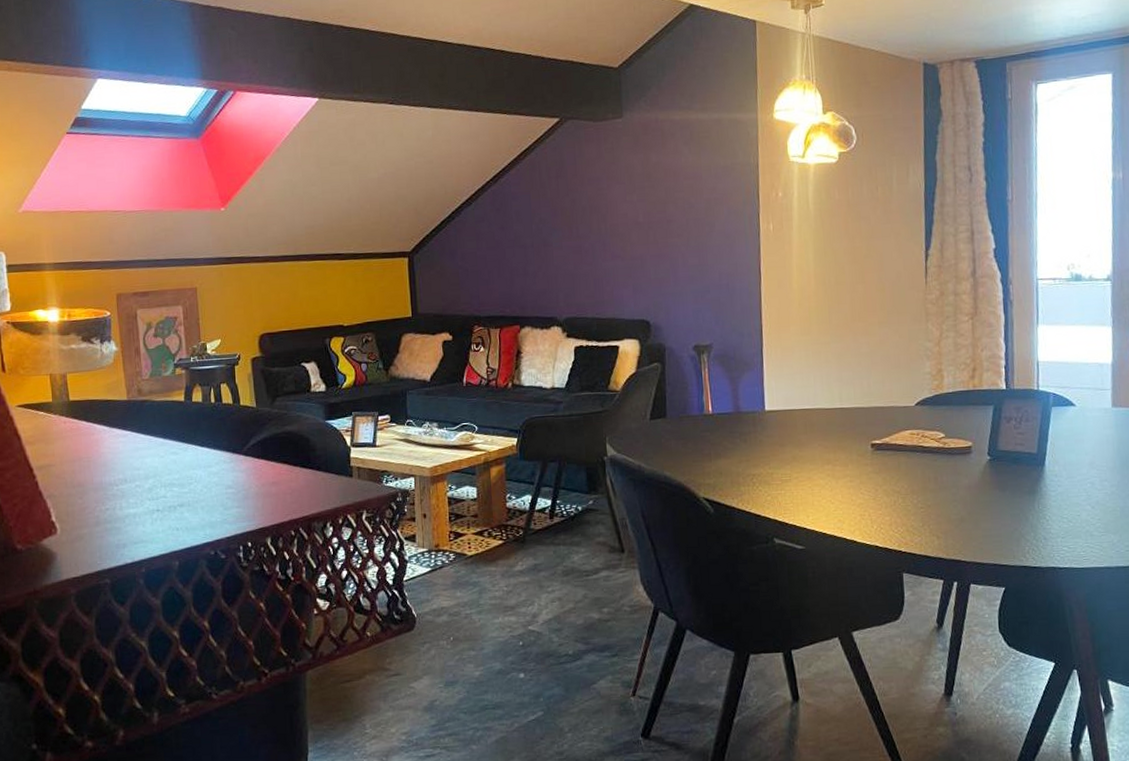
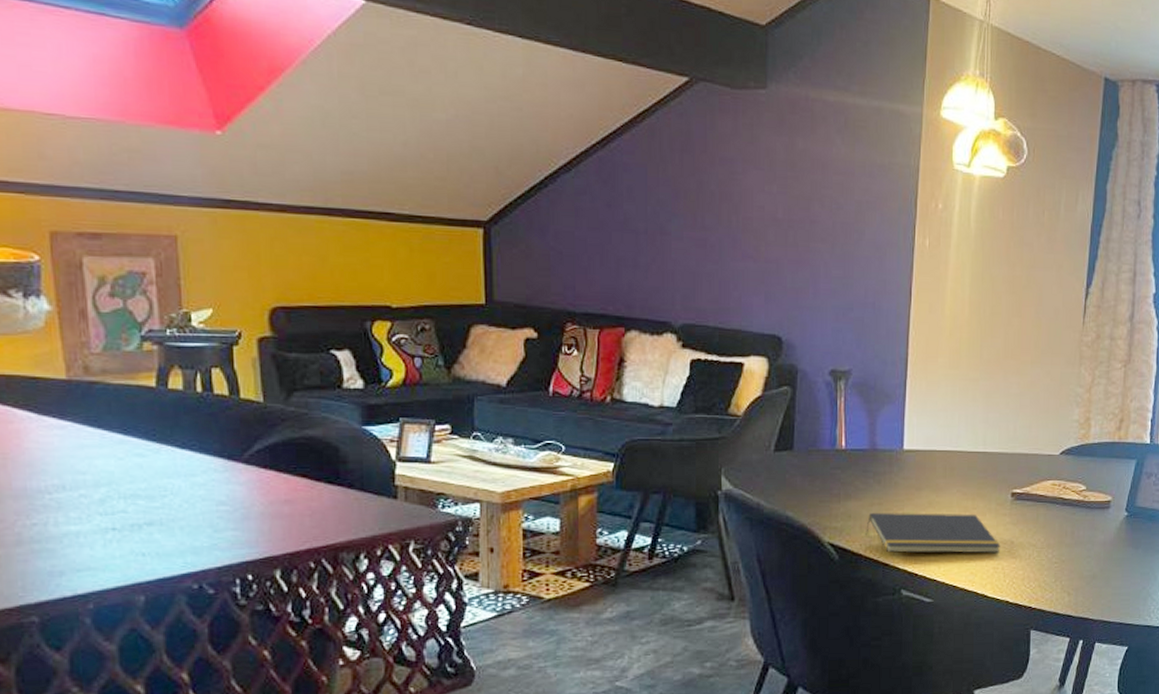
notepad: none [736,465,866,505] -> present [866,513,1001,554]

